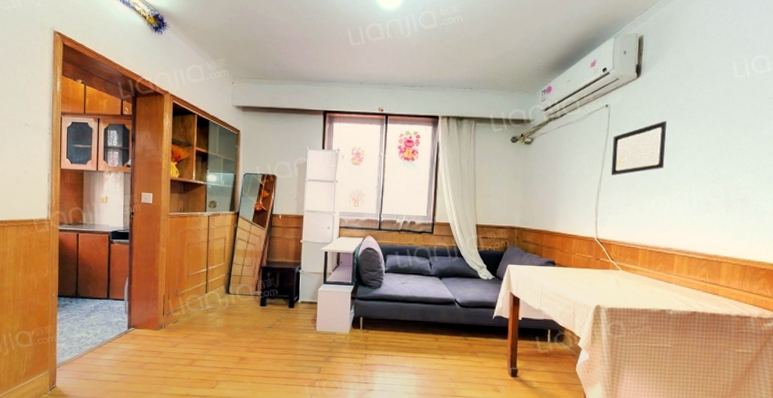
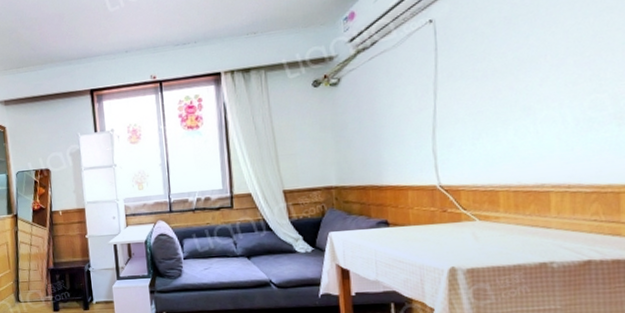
wall art: present [610,121,666,175] -> none [444,25,520,106]

